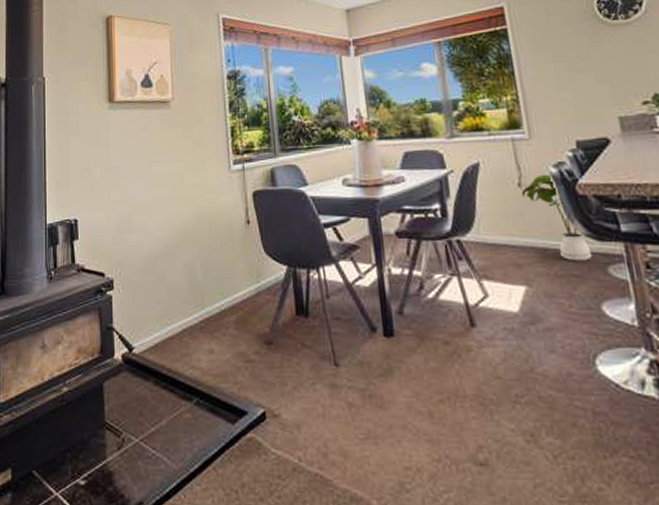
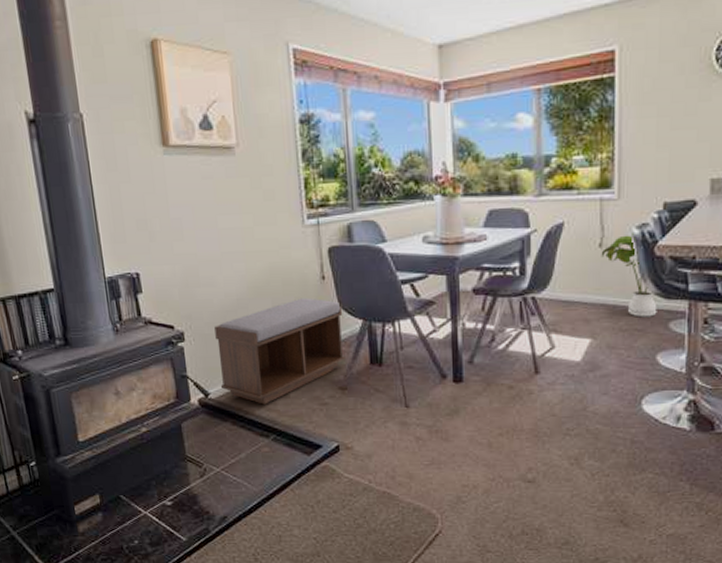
bench: none [143,242,271,361] -> present [214,297,346,405]

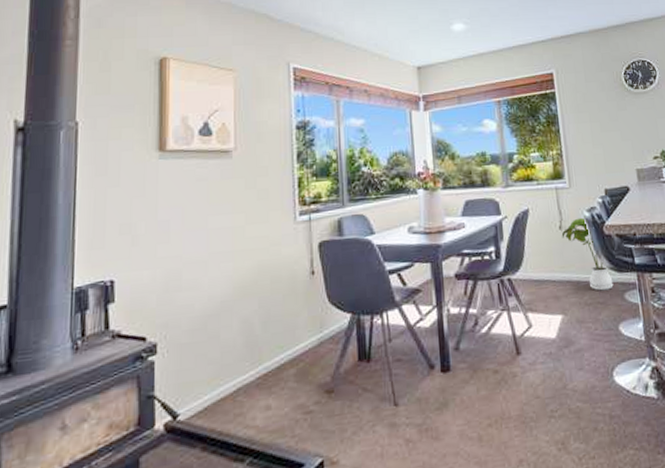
bench: present [214,297,346,405] -> none [192,294,333,421]

